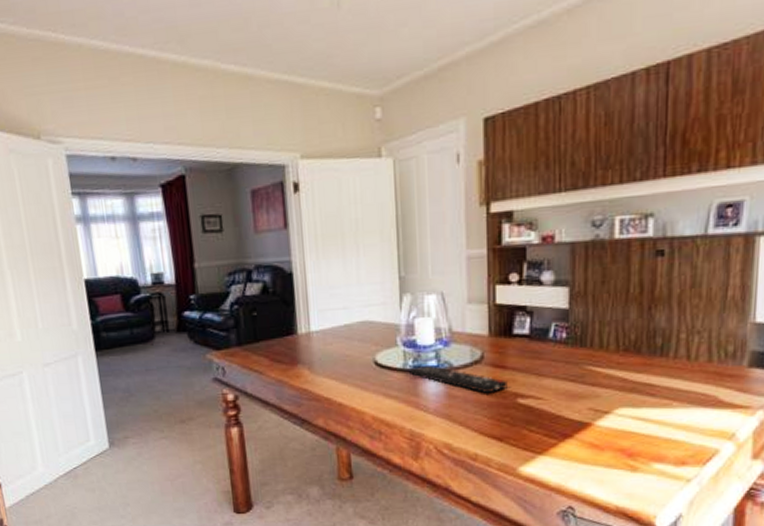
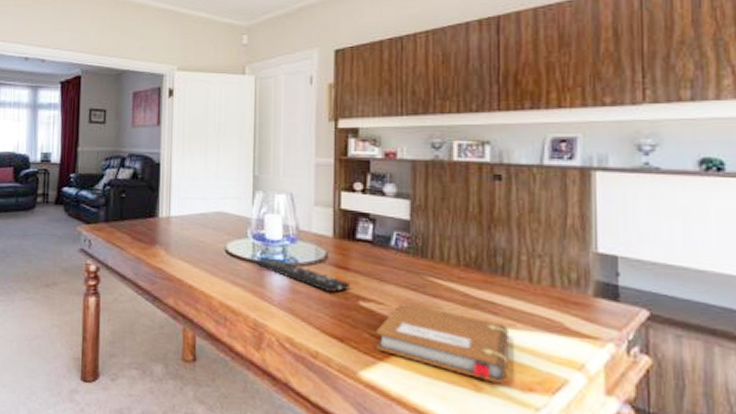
notebook: none [534,395,666,461] -> present [375,303,510,384]

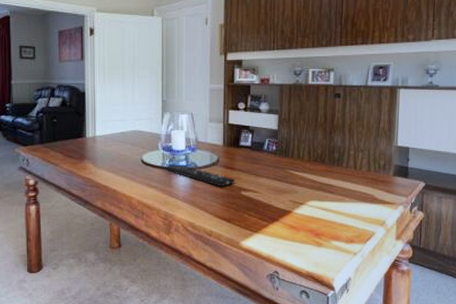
notebook: present [375,303,510,384] -> none [252,190,341,239]

